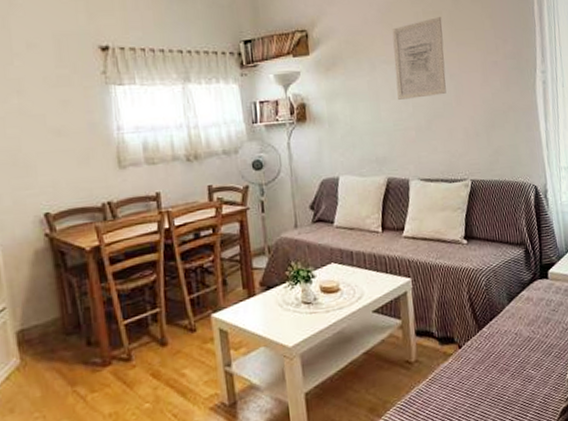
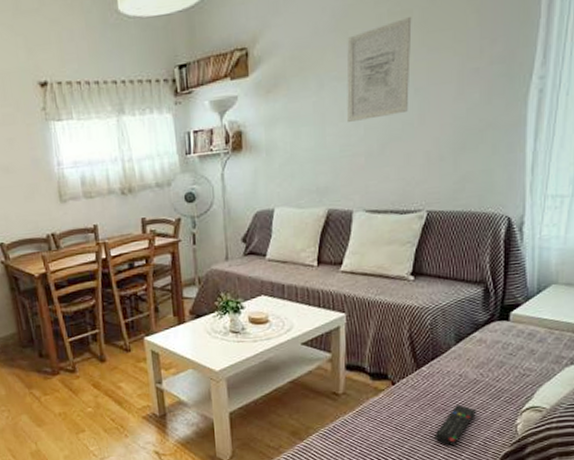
remote control: none [501,363,534,407] -> present [435,404,477,446]

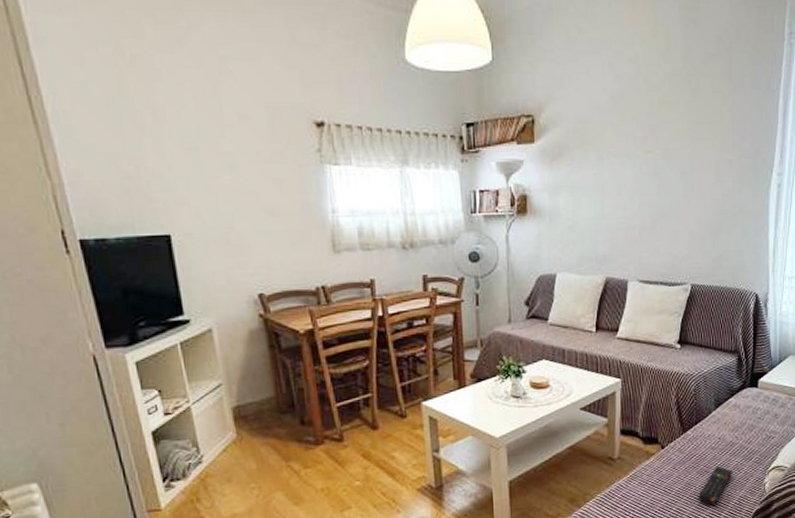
wall art: present [347,17,412,122] -> none [623,108,678,196]

